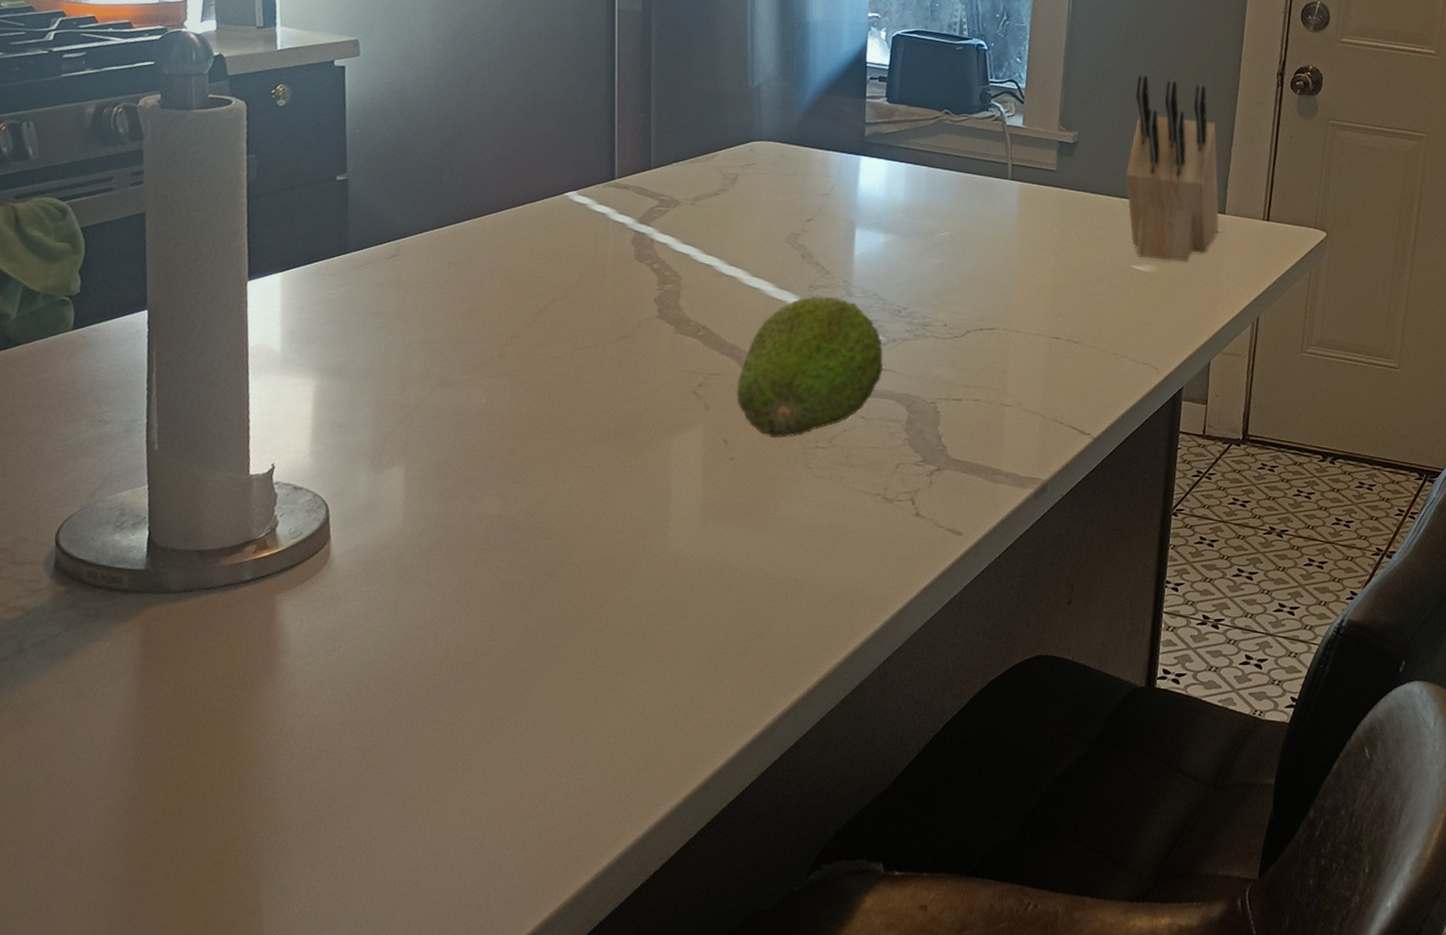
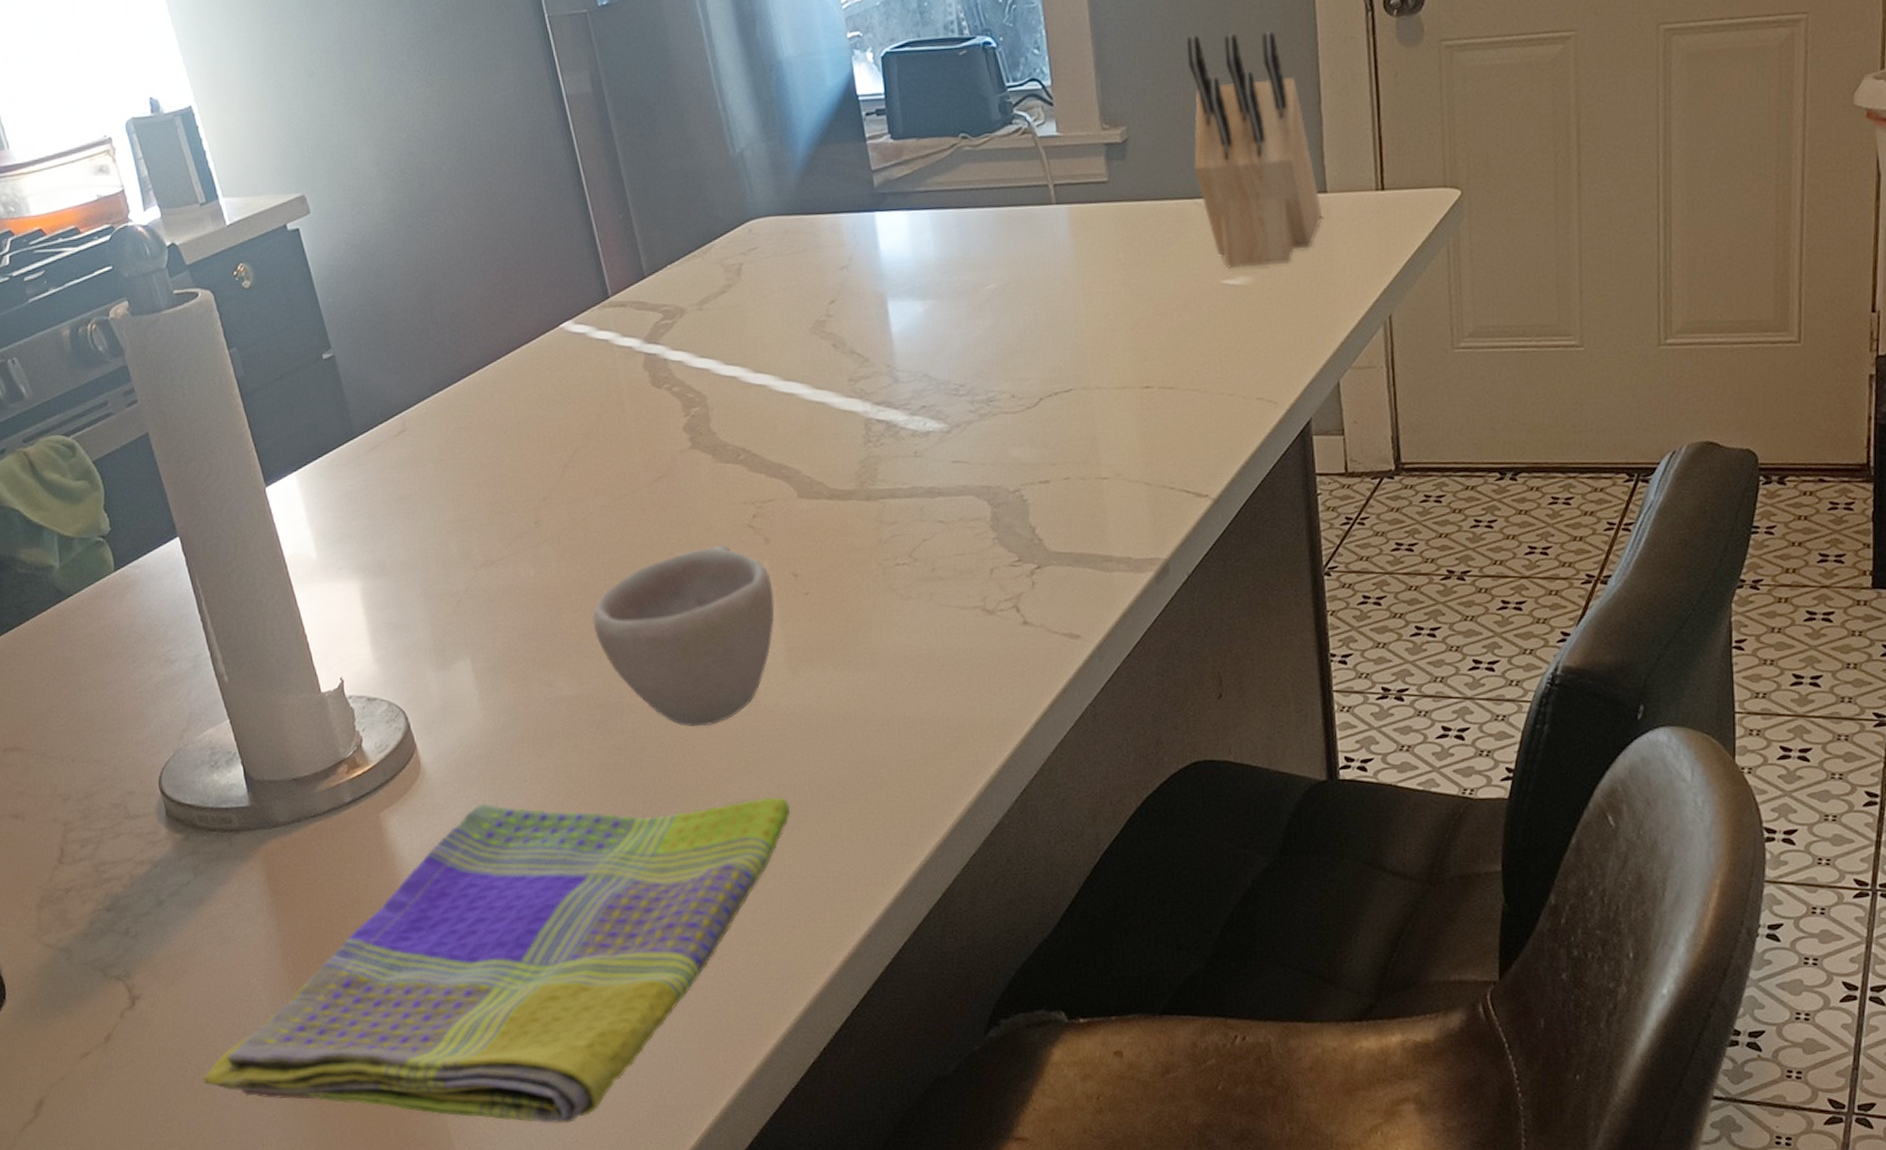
dish towel: none [12,600,675,918] -> present [202,797,791,1124]
cup: none [529,403,703,561] -> present [592,544,775,727]
fruit: present [736,295,884,438] -> none [793,387,953,562]

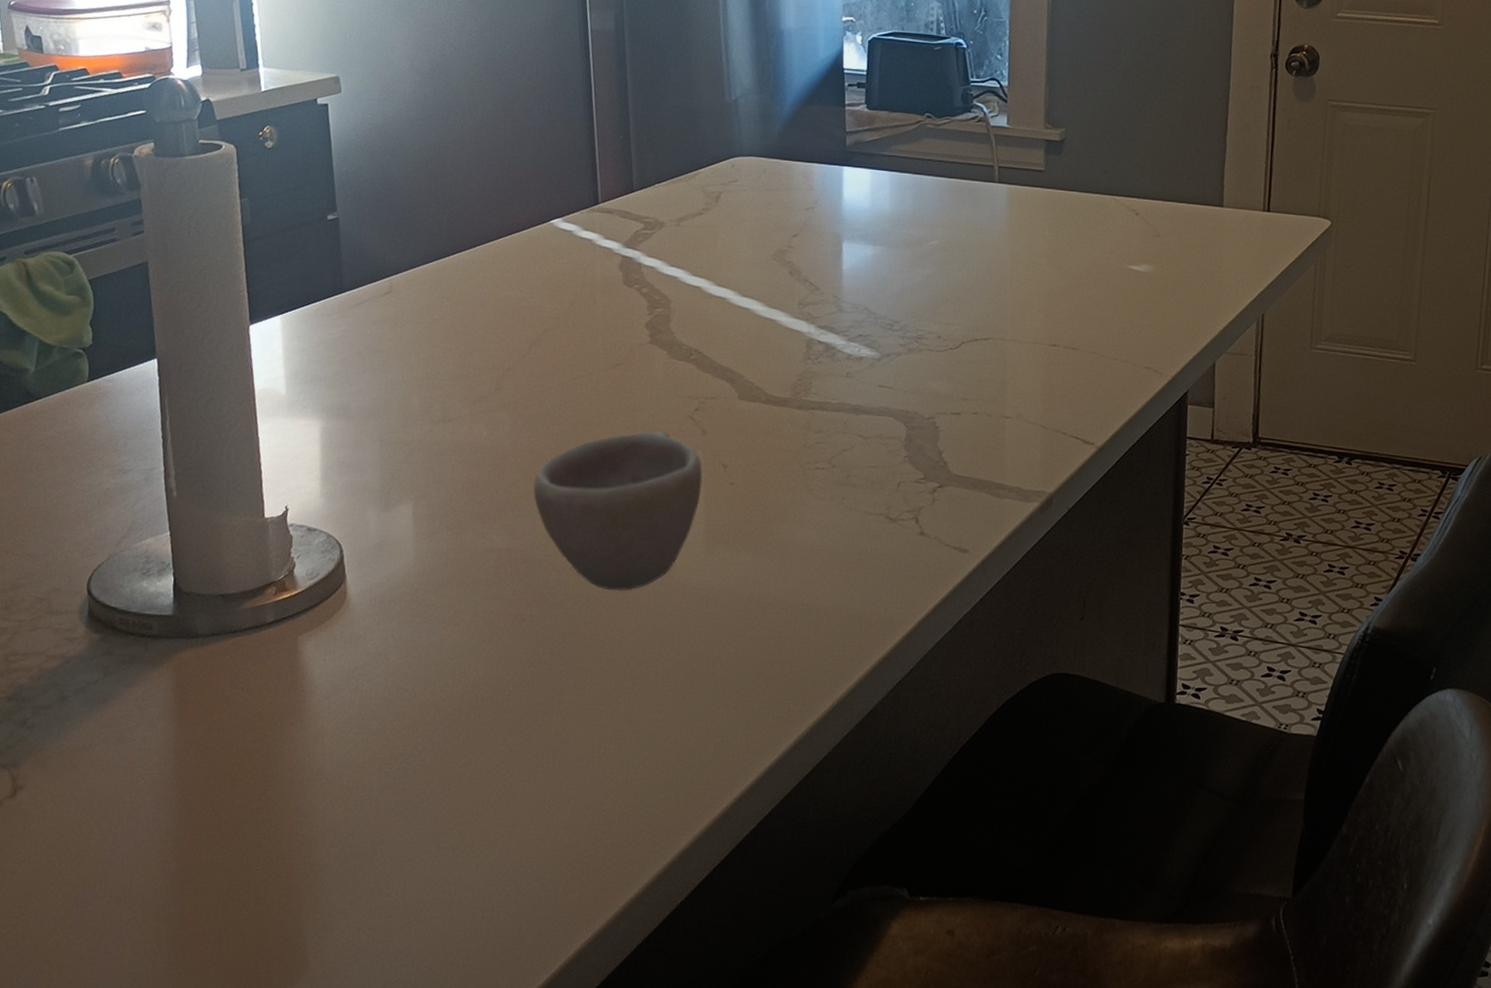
dish towel: present [202,797,791,1124] -> none [69,638,687,952]
knife block: present [1187,31,1322,269] -> none [1116,64,1217,259]

